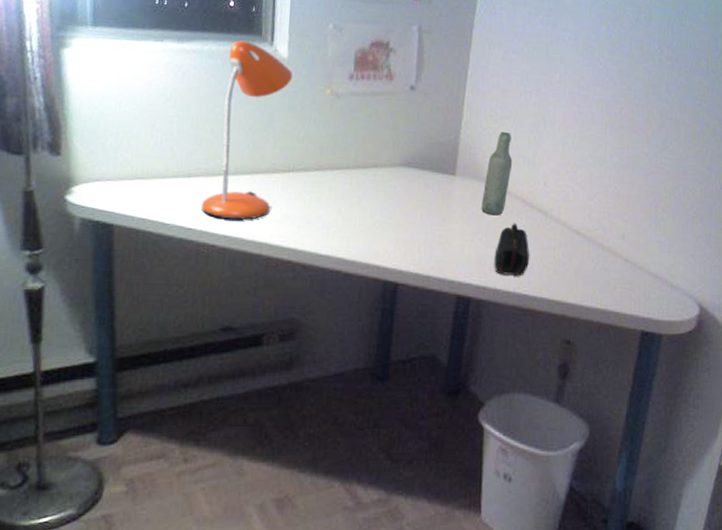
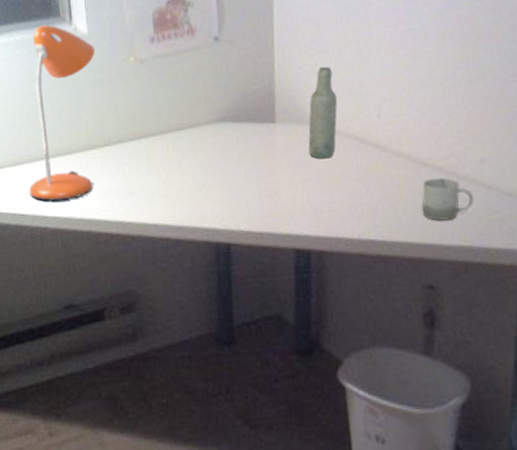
pencil case: present [494,223,530,277] -> none [331,163,372,222]
cup: none [570,246,612,285] -> present [421,177,474,221]

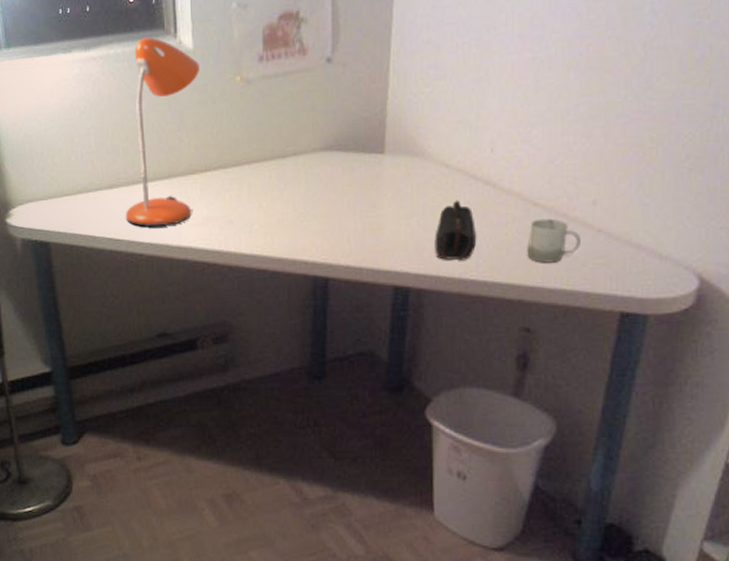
bottle: present [308,66,338,159] -> none [416,95,451,194]
pencil case: none [331,163,372,222] -> present [435,200,477,261]

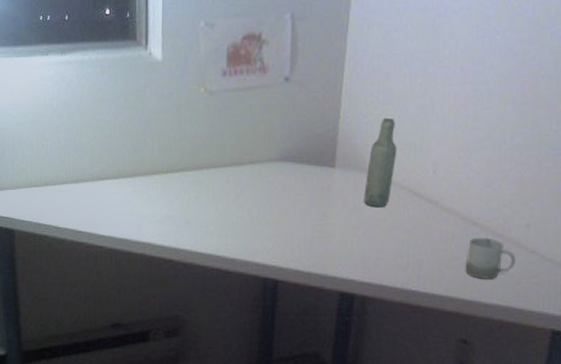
desk lamp: present [125,37,199,227] -> none [88,47,167,221]
bottle: none [416,95,451,194] -> present [364,117,398,208]
pencil case: present [435,200,477,261] -> none [379,215,419,272]

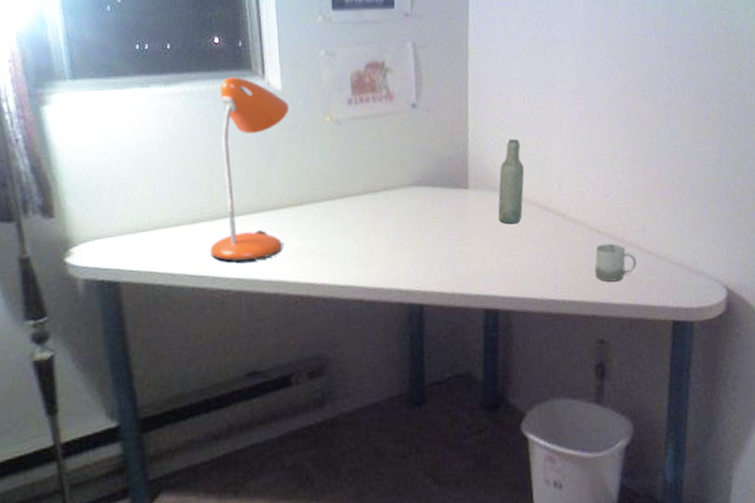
desk lamp: none [88,47,167,221] -> present [209,77,289,262]

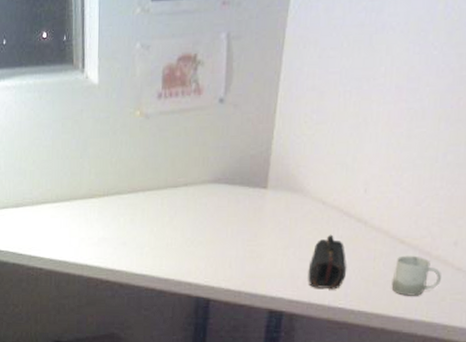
desk lamp: present [209,77,289,262] -> none [28,71,103,244]
bottle: present [498,139,525,225] -> none [295,137,329,228]
pencil case: none [517,229,553,283] -> present [308,234,347,290]

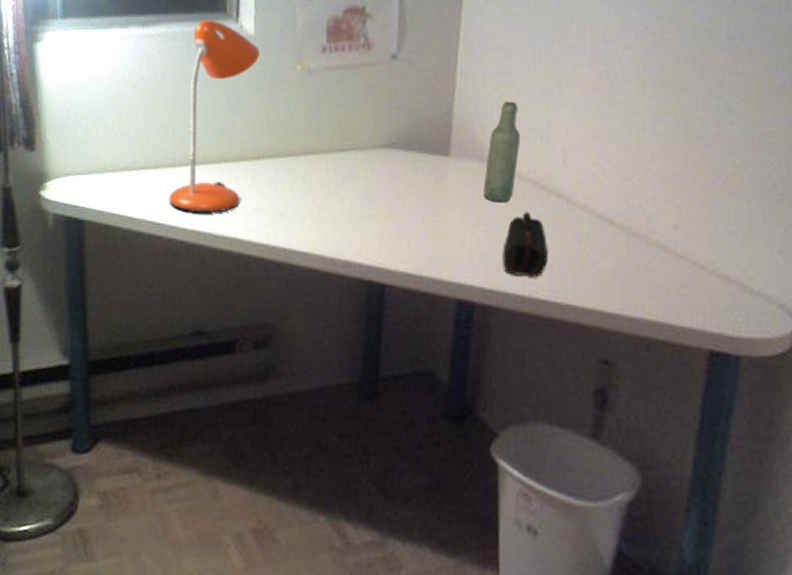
desk lamp: none [28,71,103,244] -> present [168,19,259,213]
bottle: none [295,137,329,228] -> present [484,101,521,203]
cup: present [391,255,441,296] -> none [603,239,662,289]

